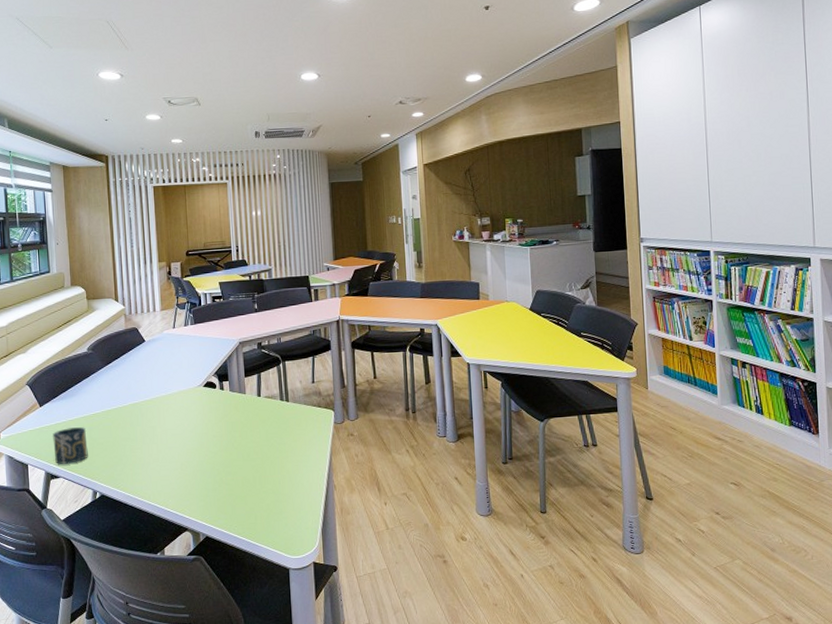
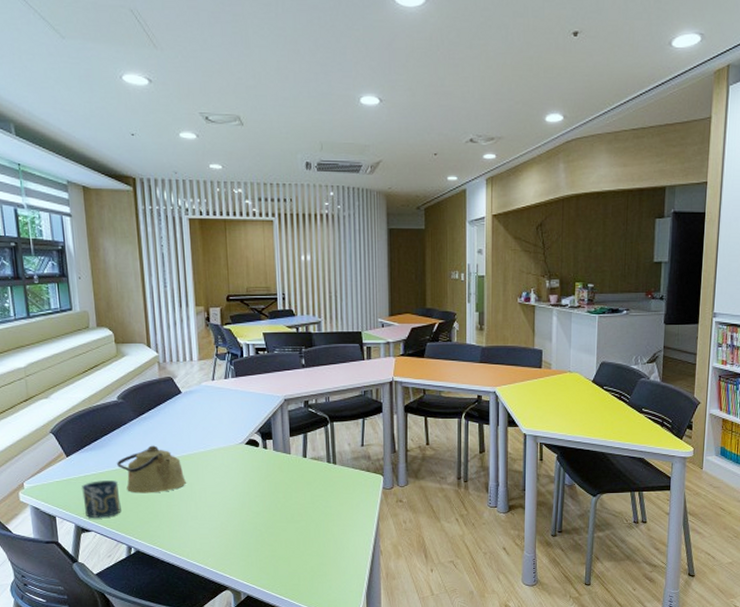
kettle: none [84,392,148,439] -> present [116,445,186,494]

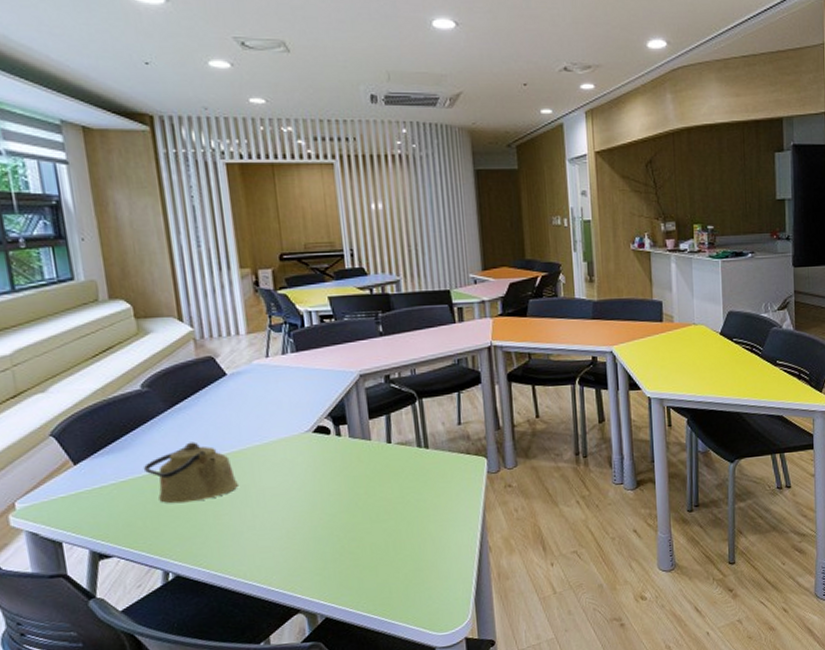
cup: present [82,480,121,518] -> none [97,490,153,540]

